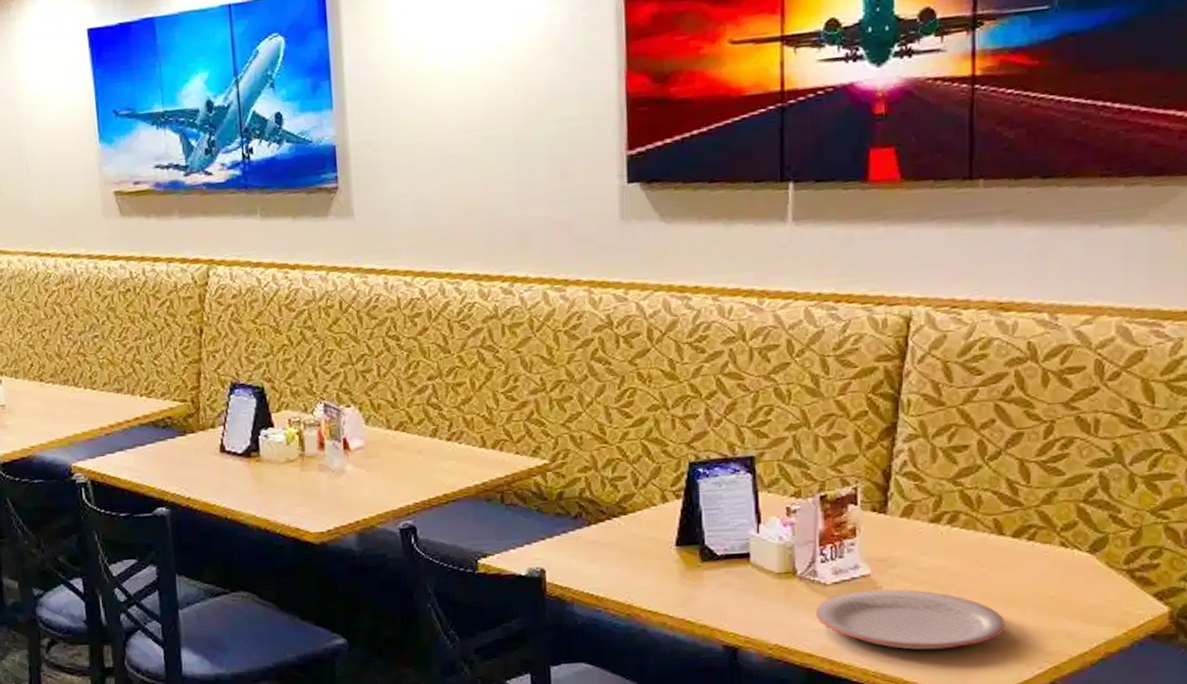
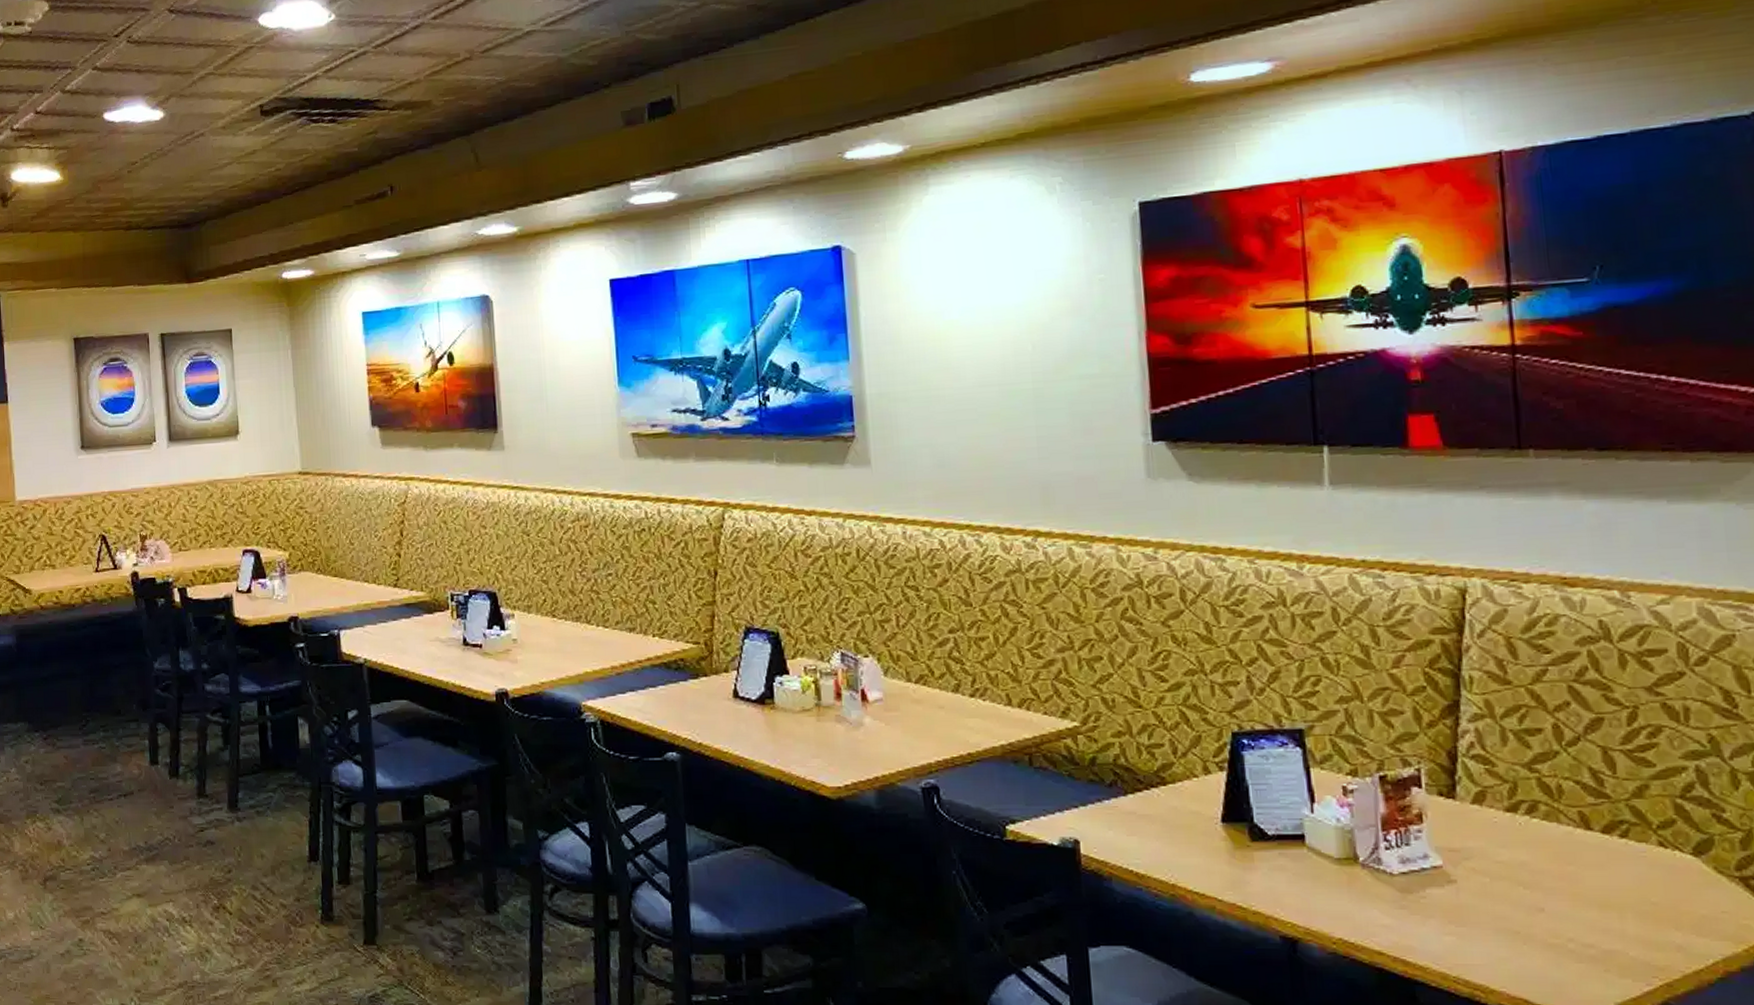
plate: present [815,588,1006,650] -> none [1382,882,1604,956]

